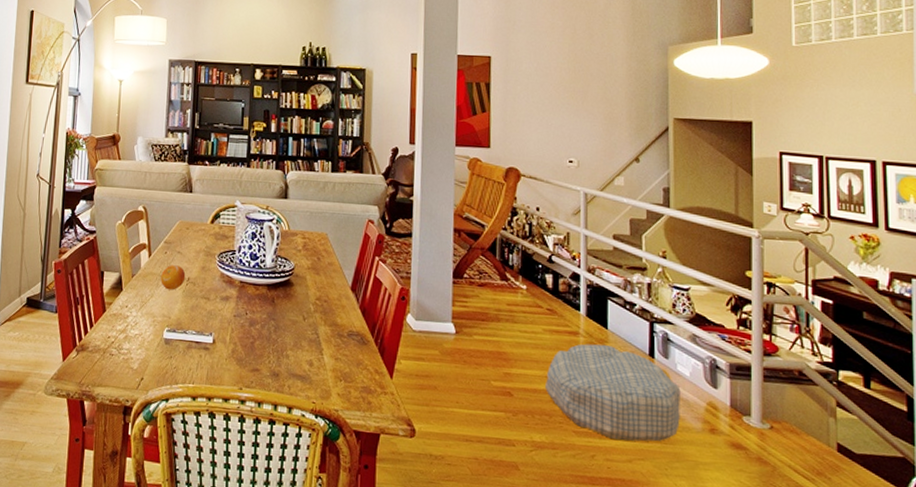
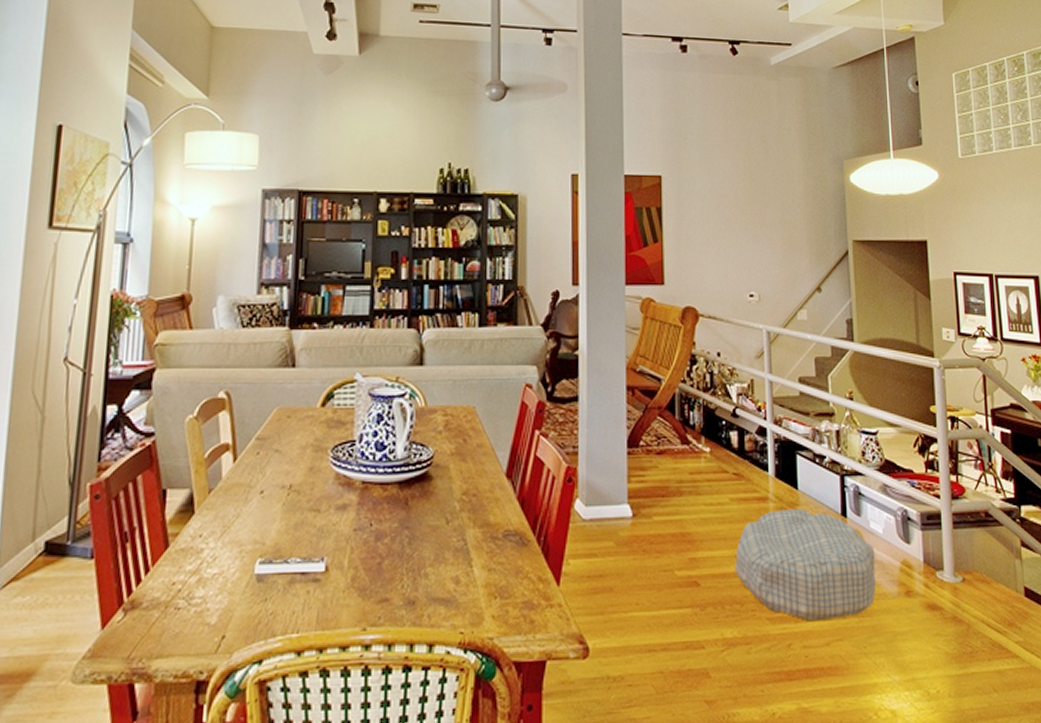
fruit: present [161,264,186,290] -> none [251,468,287,505]

